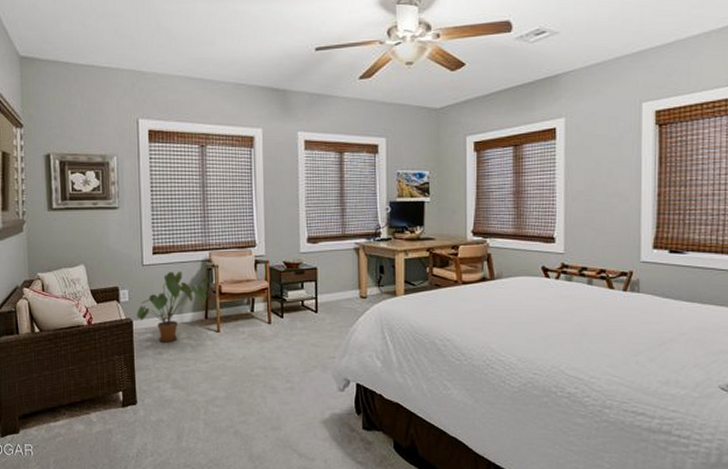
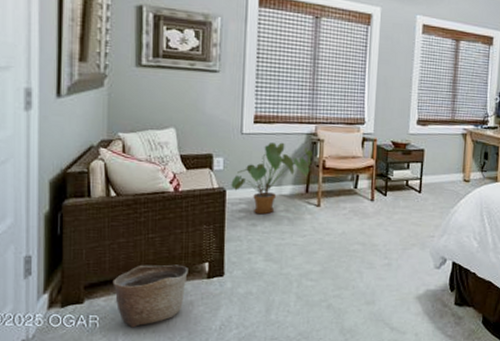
basket: none [42,394,105,456] -> present [112,264,188,328]

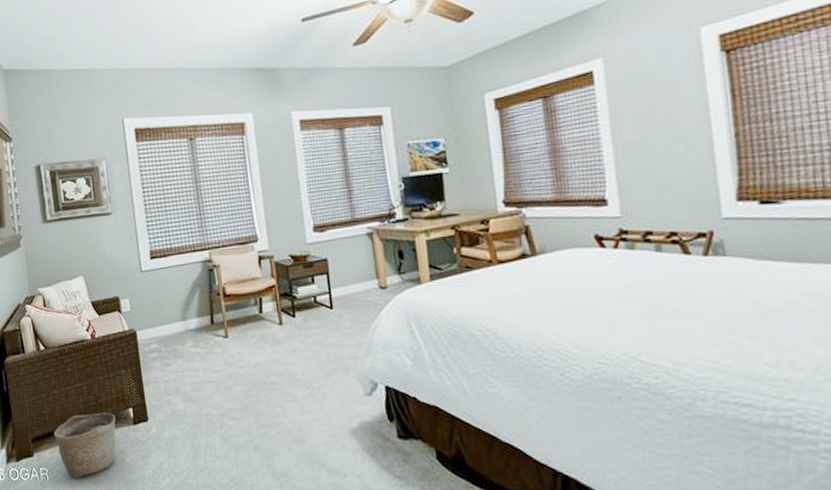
house plant: present [231,142,314,215] -> none [140,274,212,353]

